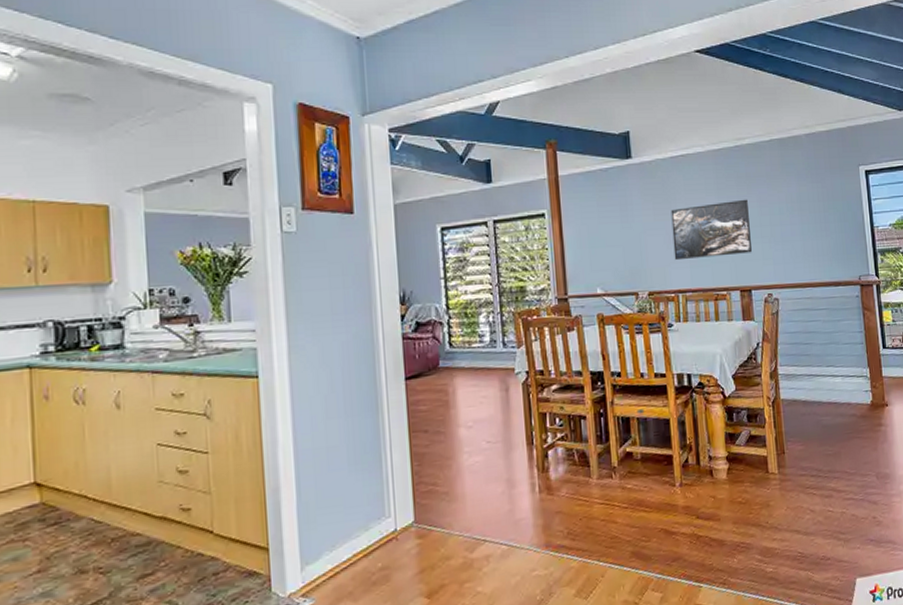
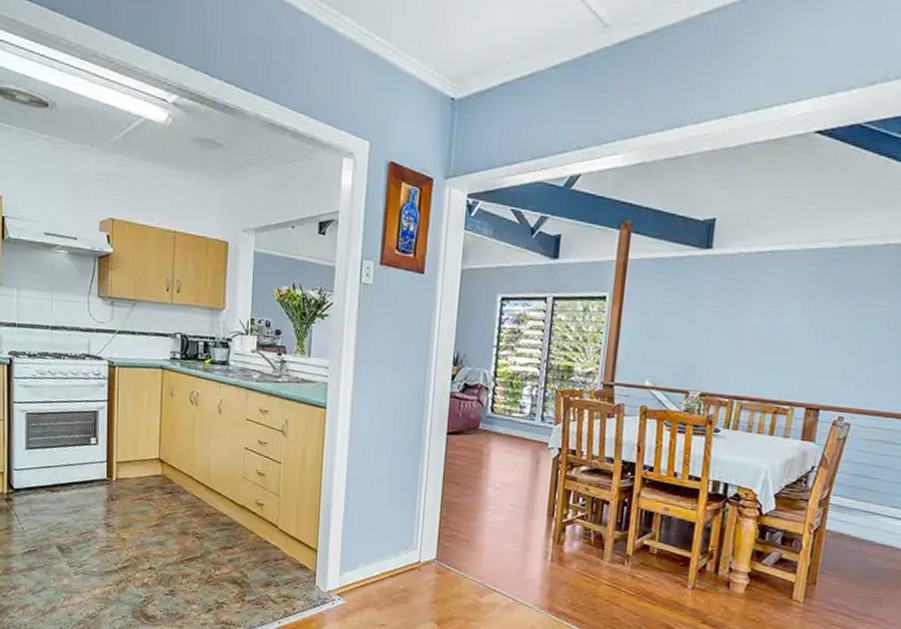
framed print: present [670,199,752,261] -> none [737,308,840,369]

